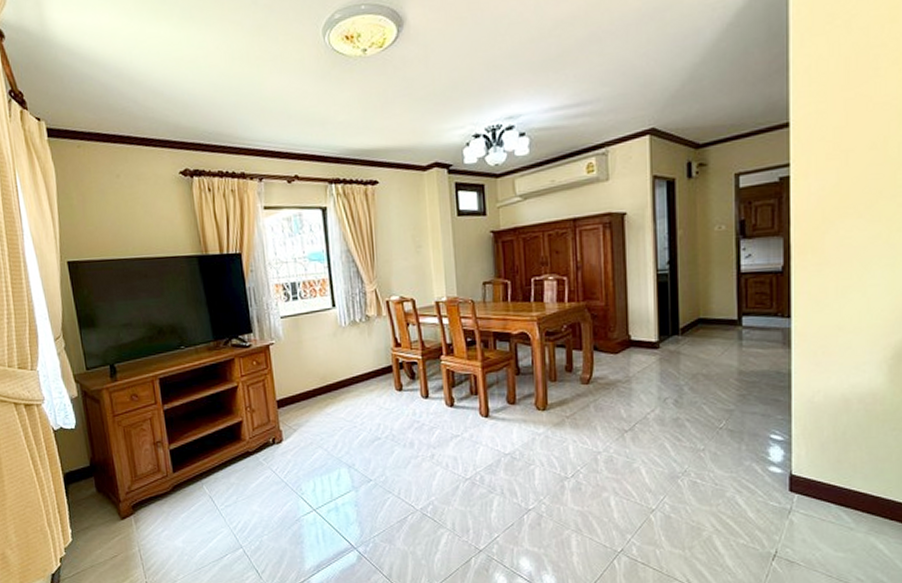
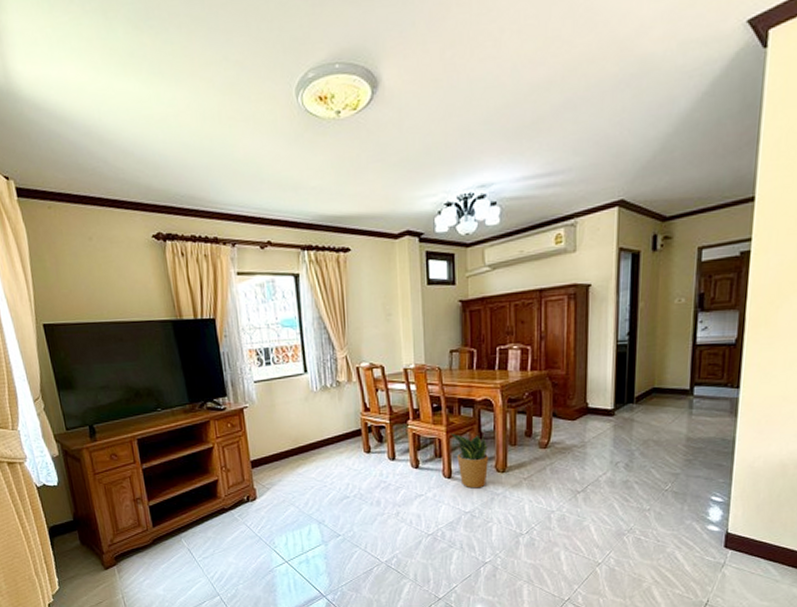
potted plant: none [485,368,529,428] -> present [449,433,491,489]

